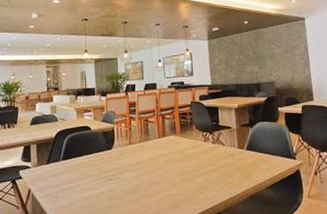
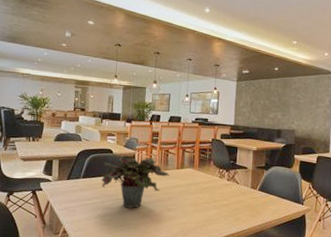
potted plant: none [82,129,153,186] -> present [102,155,171,208]

